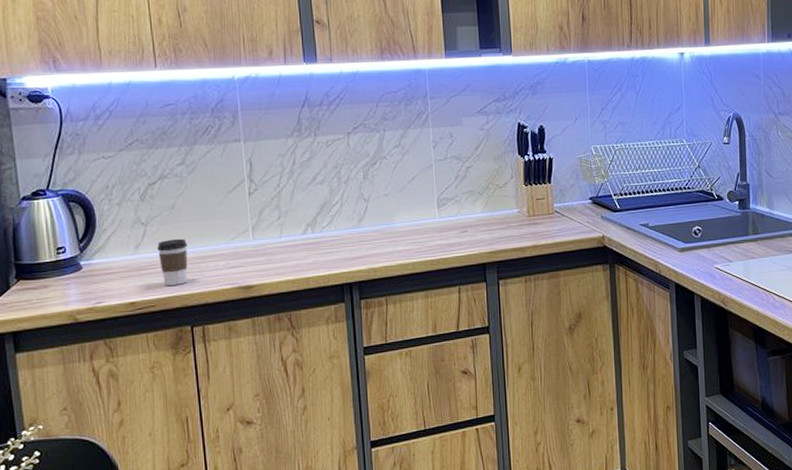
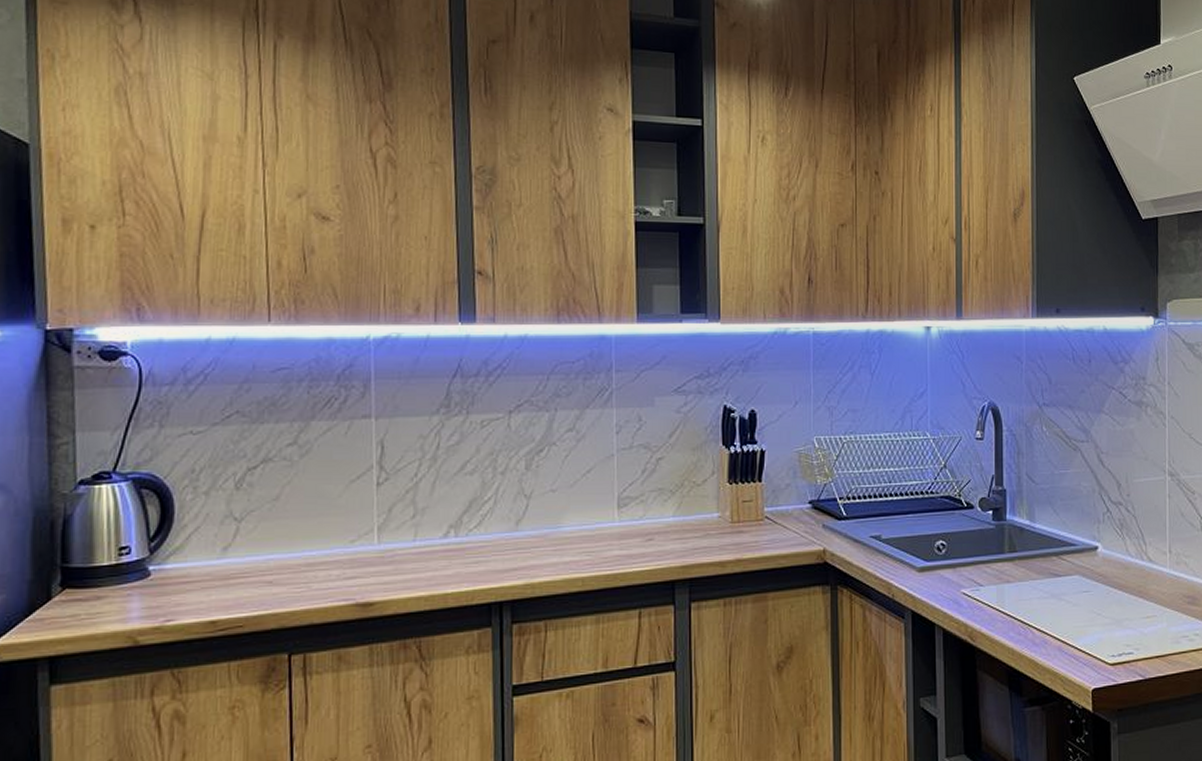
coffee cup: present [157,238,188,286] -> none [252,539,292,600]

